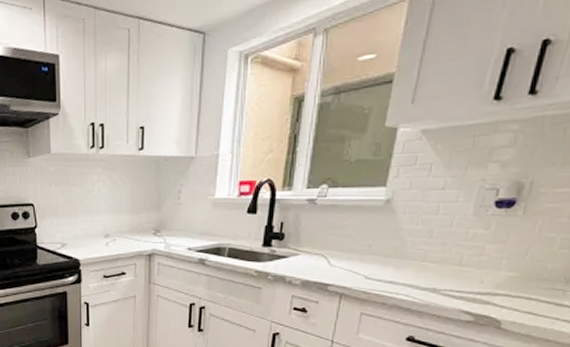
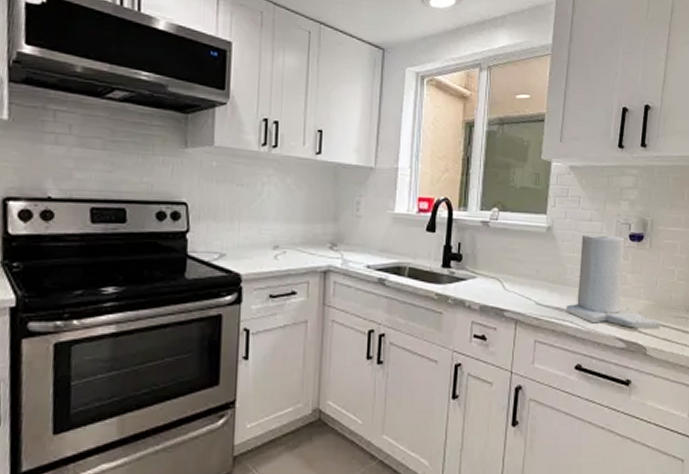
paper towel: none [400,203,524,303] -> present [565,234,660,330]

